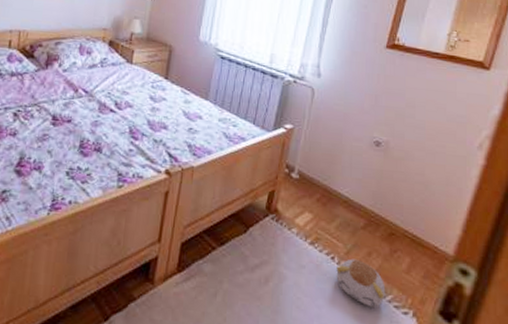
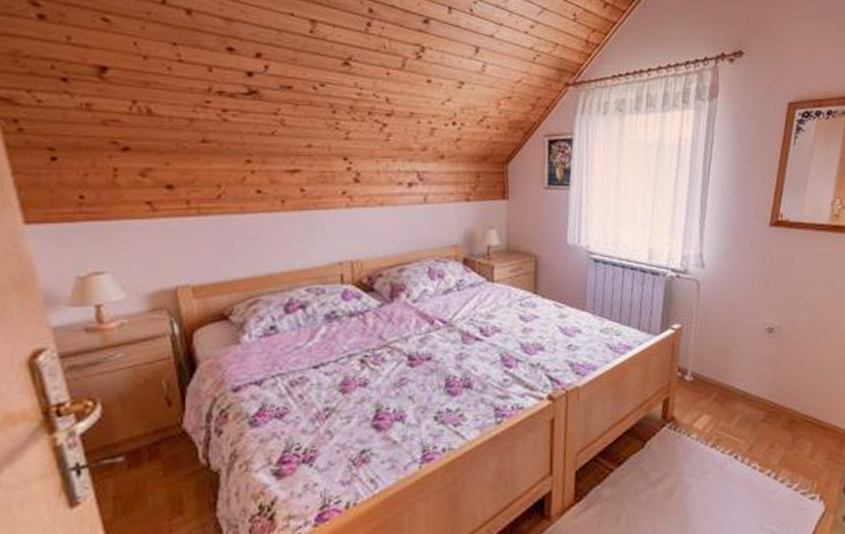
plush toy: present [336,258,386,307] -> none [741,453,792,499]

